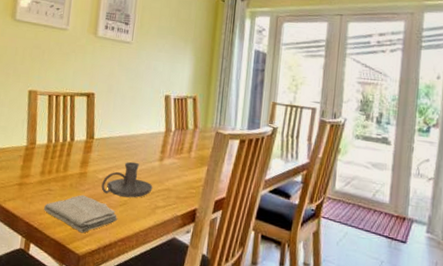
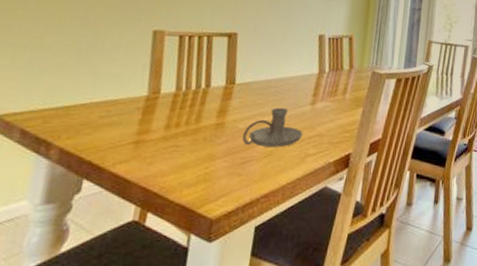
washcloth: present [43,194,118,233] -> none [166,148,262,193]

